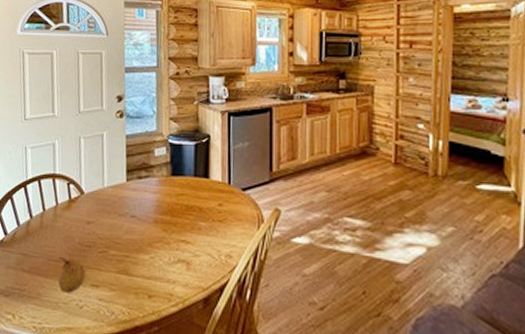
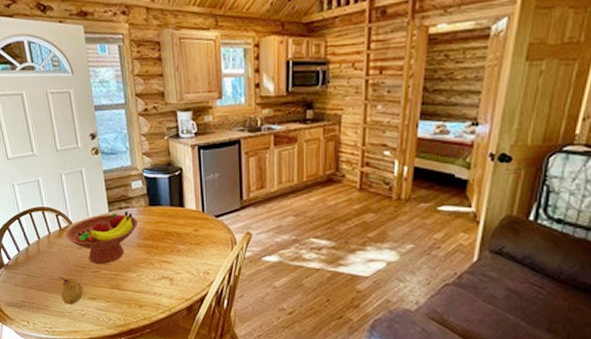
fruit bowl: none [75,181,158,243] -> present [66,211,139,264]

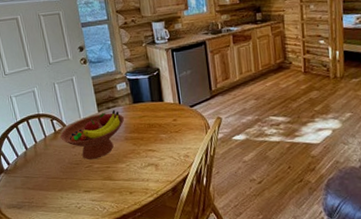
fruit: present [58,277,84,305] -> none [55,174,79,200]

